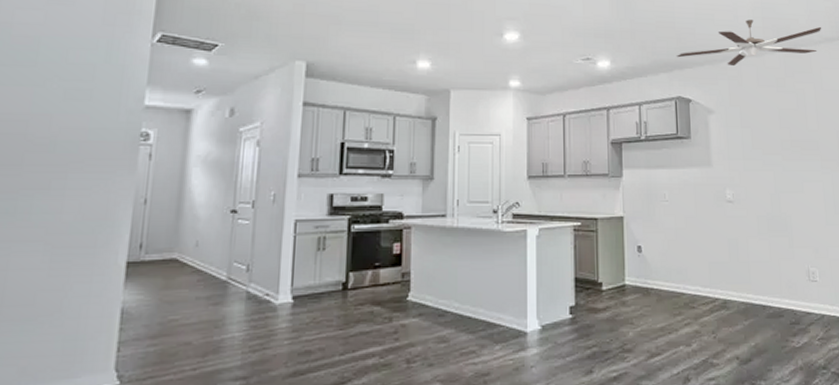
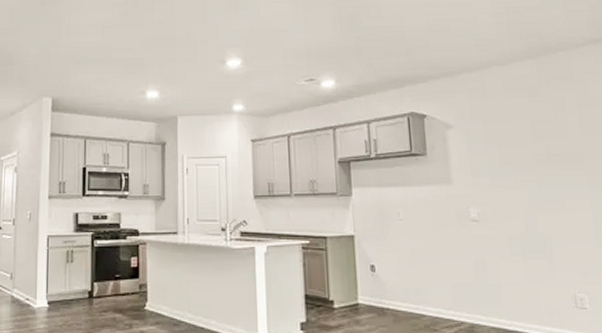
ceiling fan: present [676,19,822,67] -> none [407,27,585,78]

